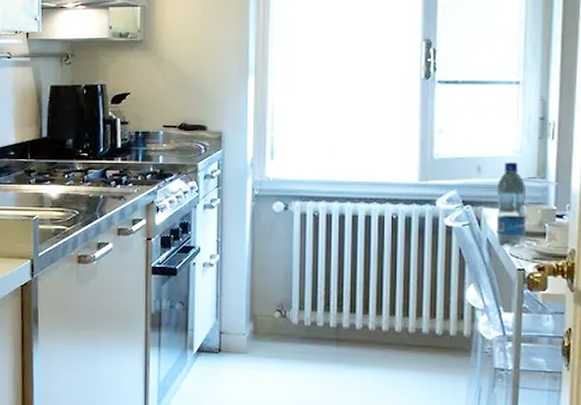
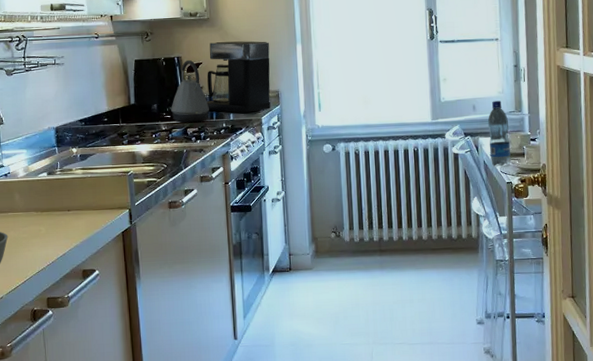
kettle: none [88,90,135,163] -> present [170,60,210,123]
coffee maker: none [132,69,215,157] -> present [206,41,271,114]

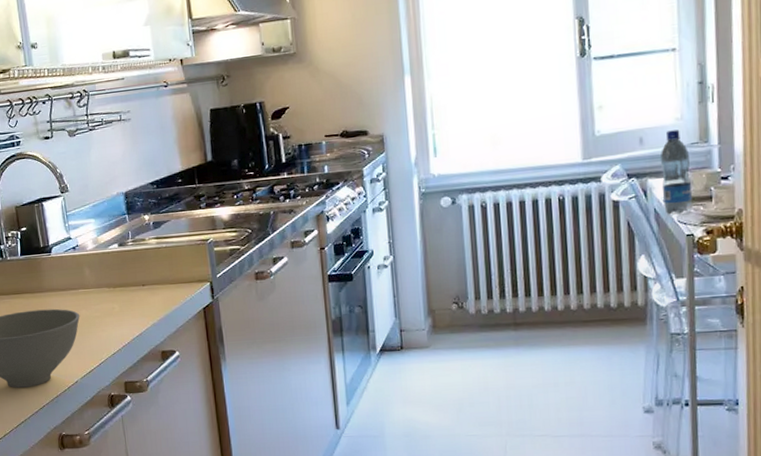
kettle: present [170,60,210,123] -> none [253,105,300,179]
coffee maker: present [206,41,271,114] -> none [295,75,374,165]

